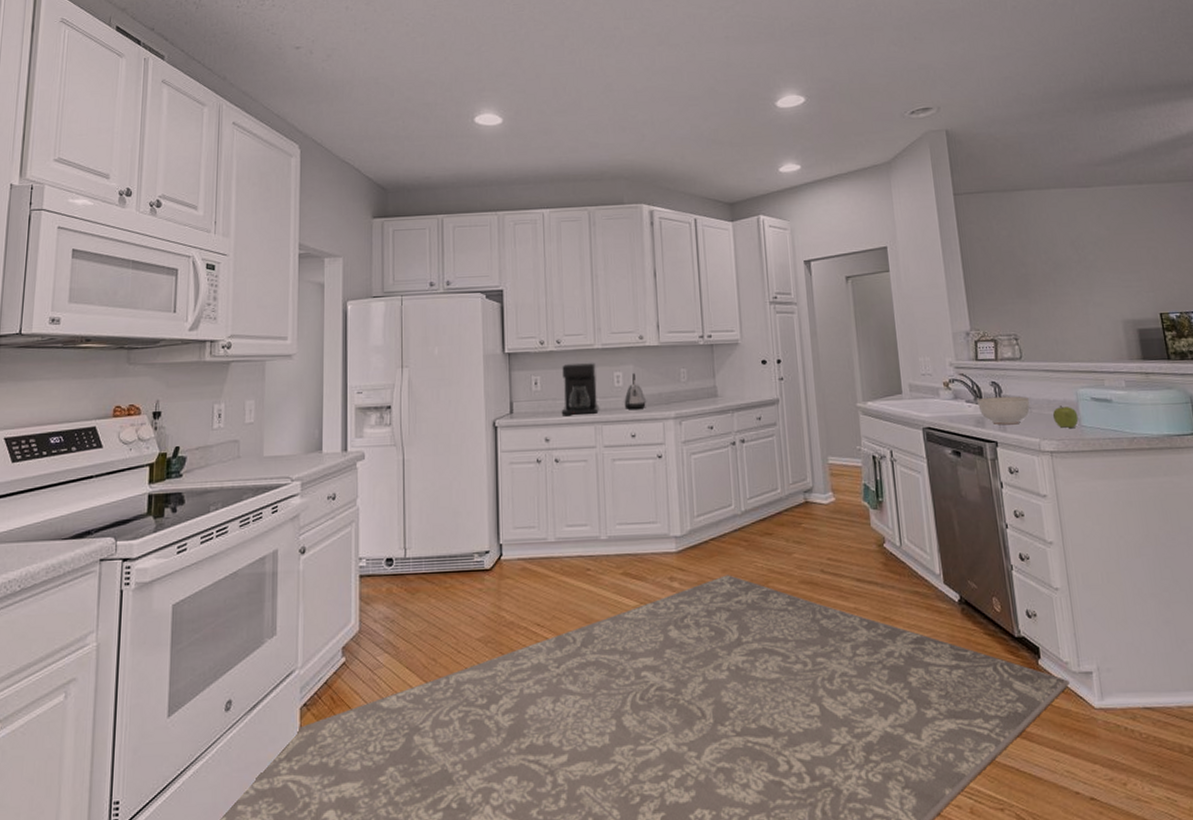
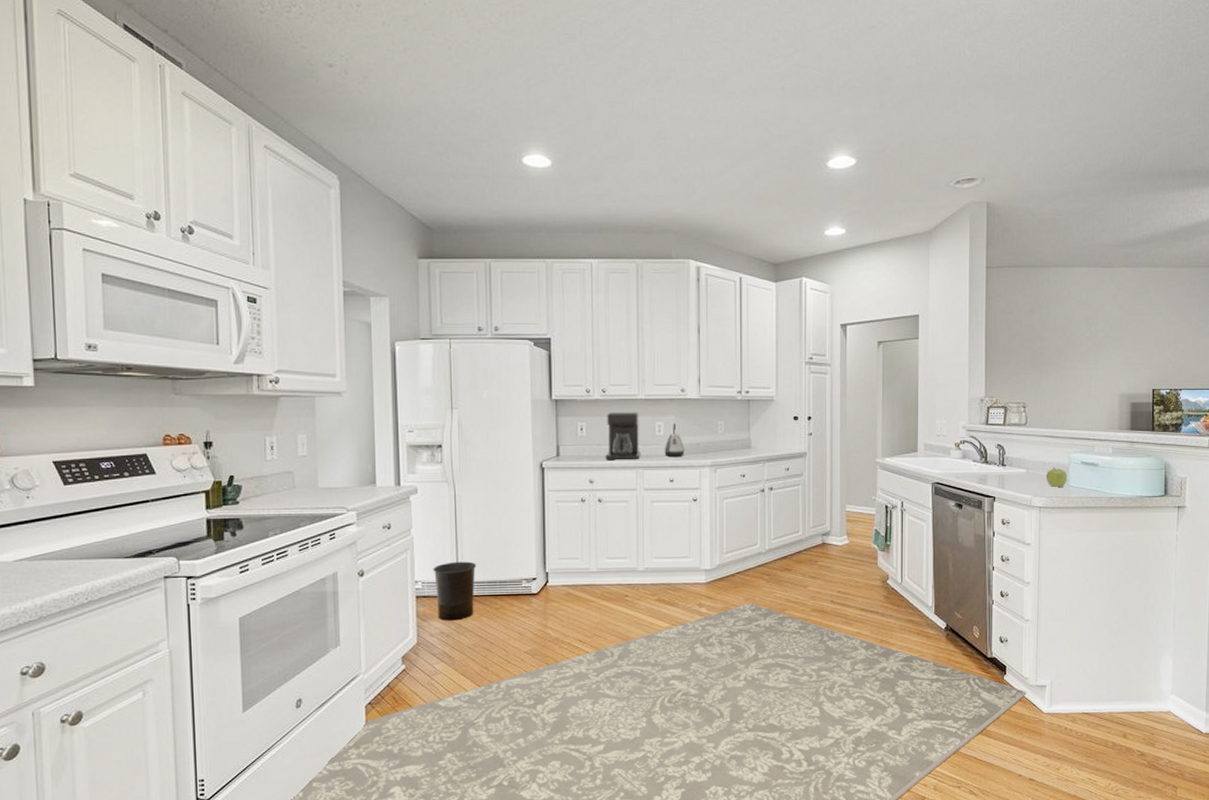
waste bin: none [378,534,425,604] -> present [433,561,477,621]
bowl: present [976,396,1030,425] -> none [982,457,1028,483]

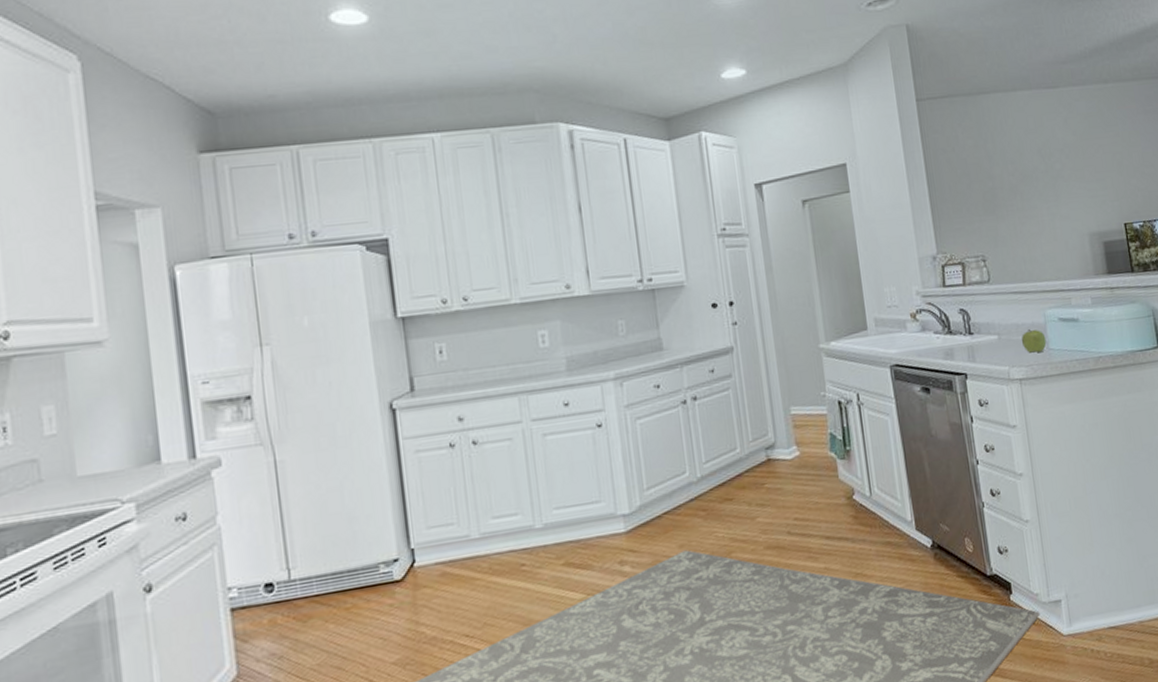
waste bin: present [433,561,477,621] -> none [252,549,316,638]
coffee maker: present [605,411,640,461] -> none [472,321,522,389]
kettle: present [663,424,686,458] -> none [551,330,580,375]

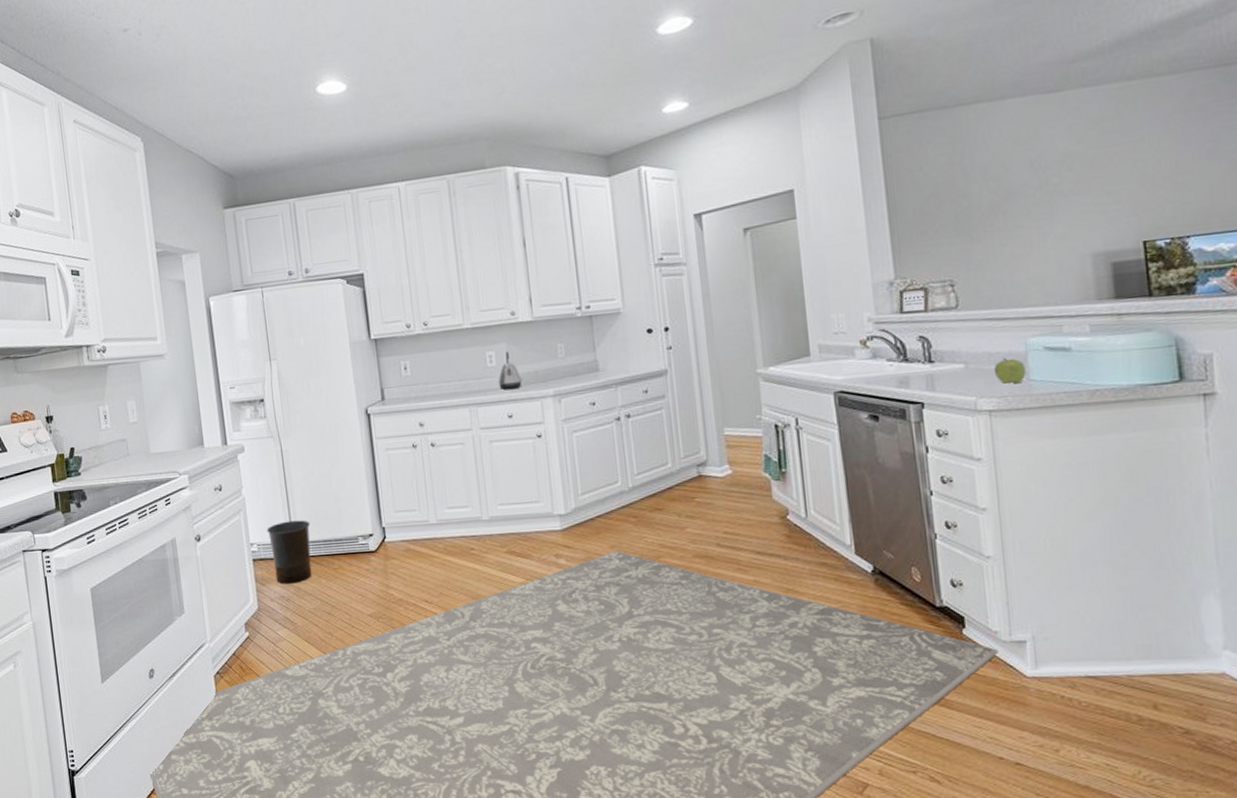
waste bin: none [252,549,316,638] -> present [267,520,312,584]
kettle: none [551,330,580,375] -> present [497,352,523,390]

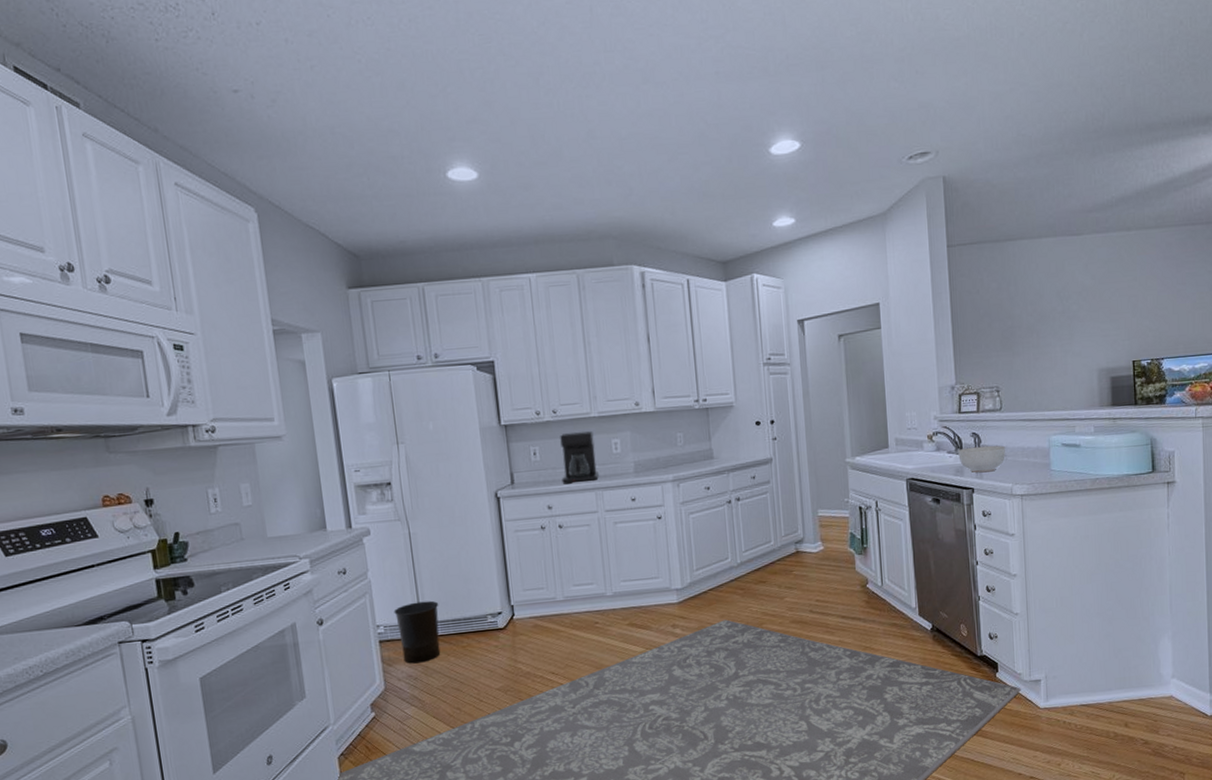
coffee maker: none [431,343,473,400] -> present [560,431,599,484]
kettle: present [497,352,523,390] -> none [622,440,645,476]
bowl: none [899,350,966,384] -> present [957,445,1006,473]
fruit: present [993,358,1027,384] -> none [1025,452,1049,473]

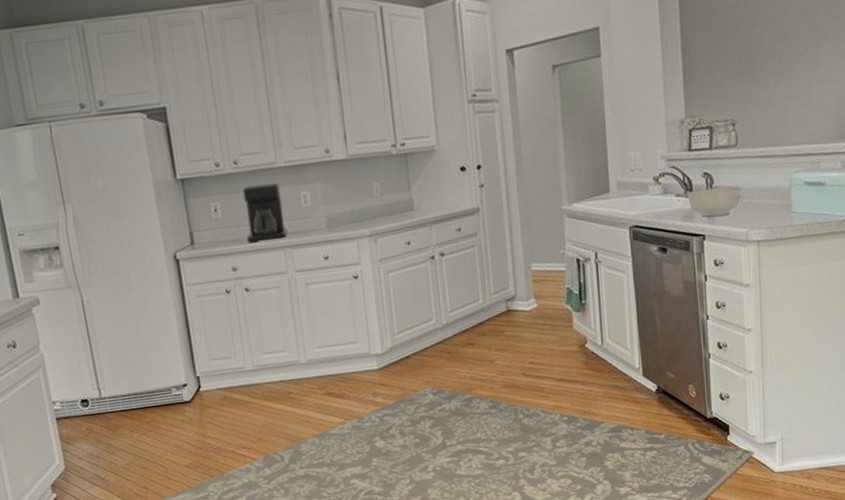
waste bin: present [394,600,441,664] -> none [70,373,123,442]

